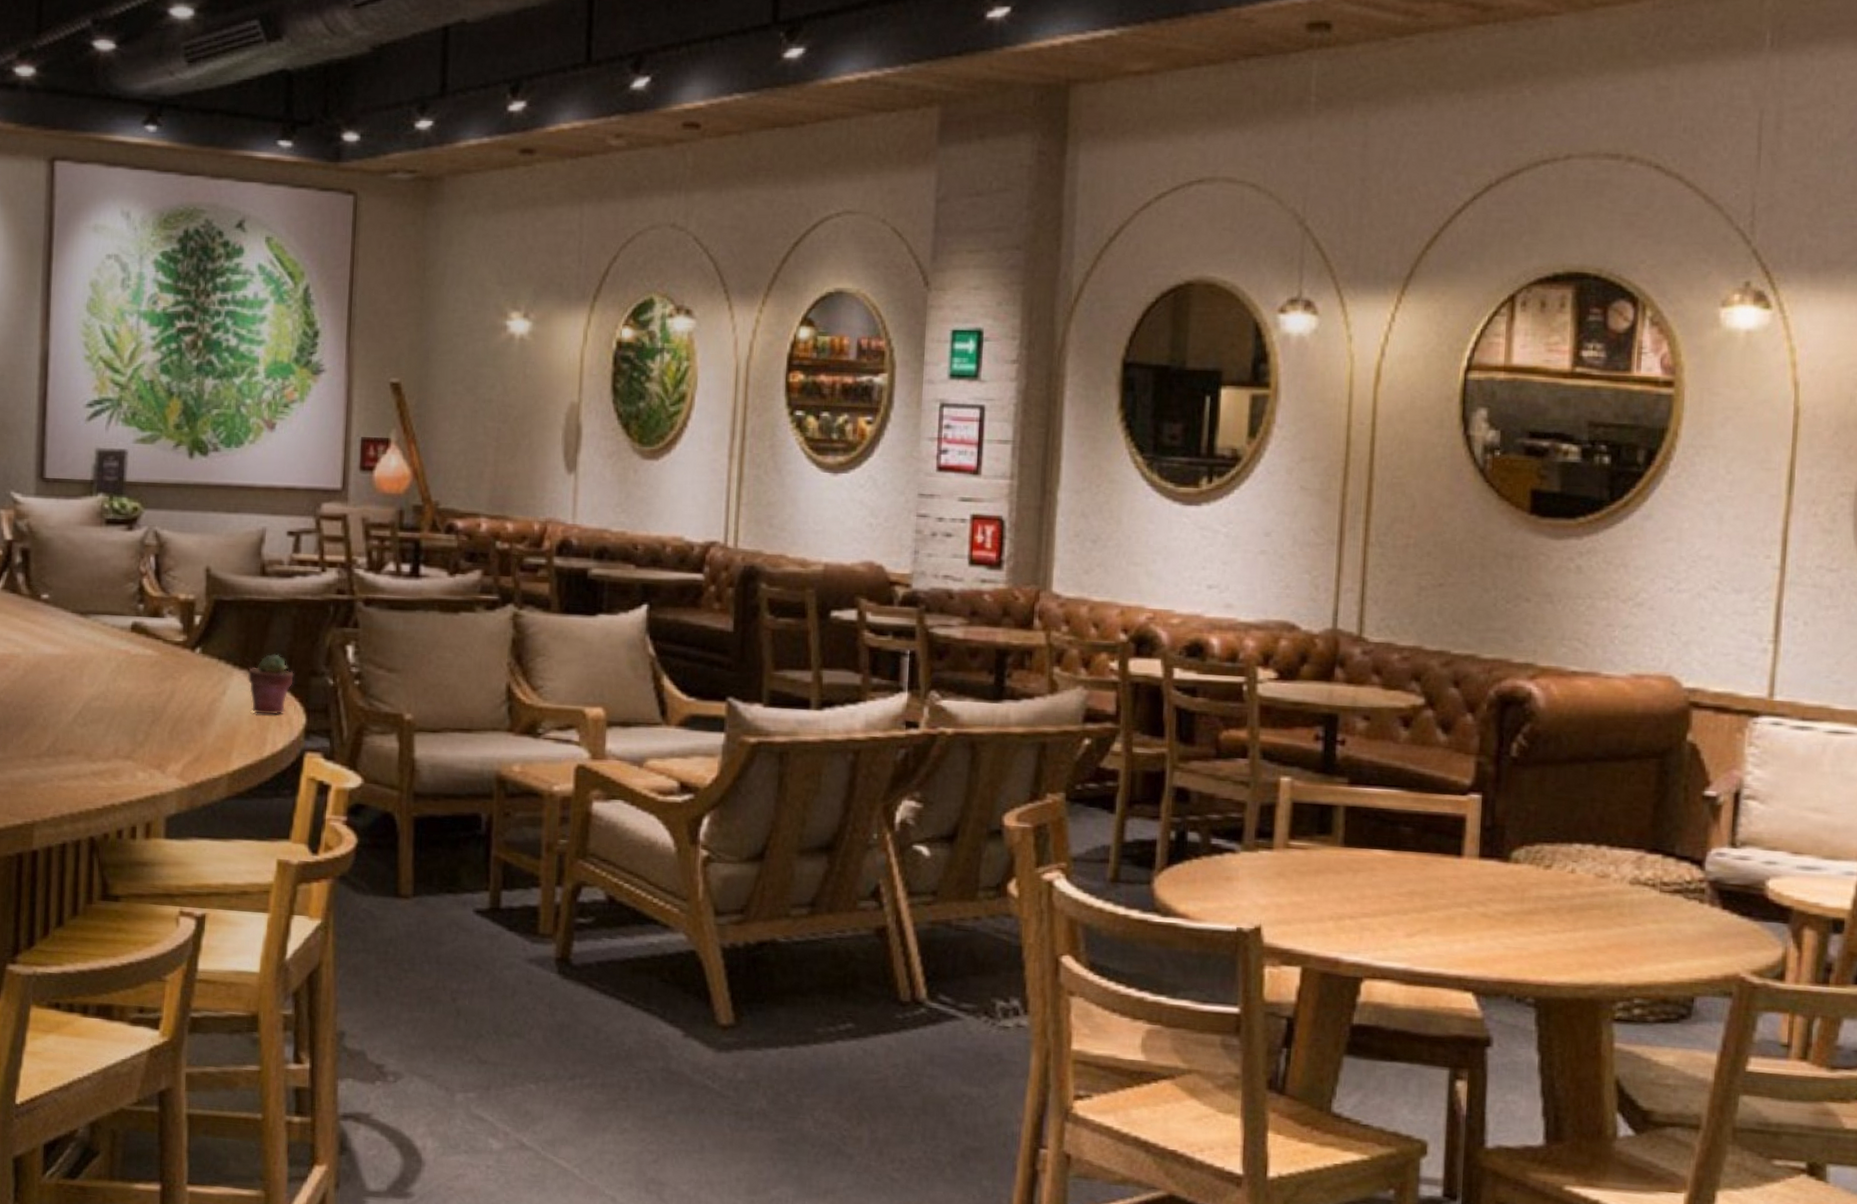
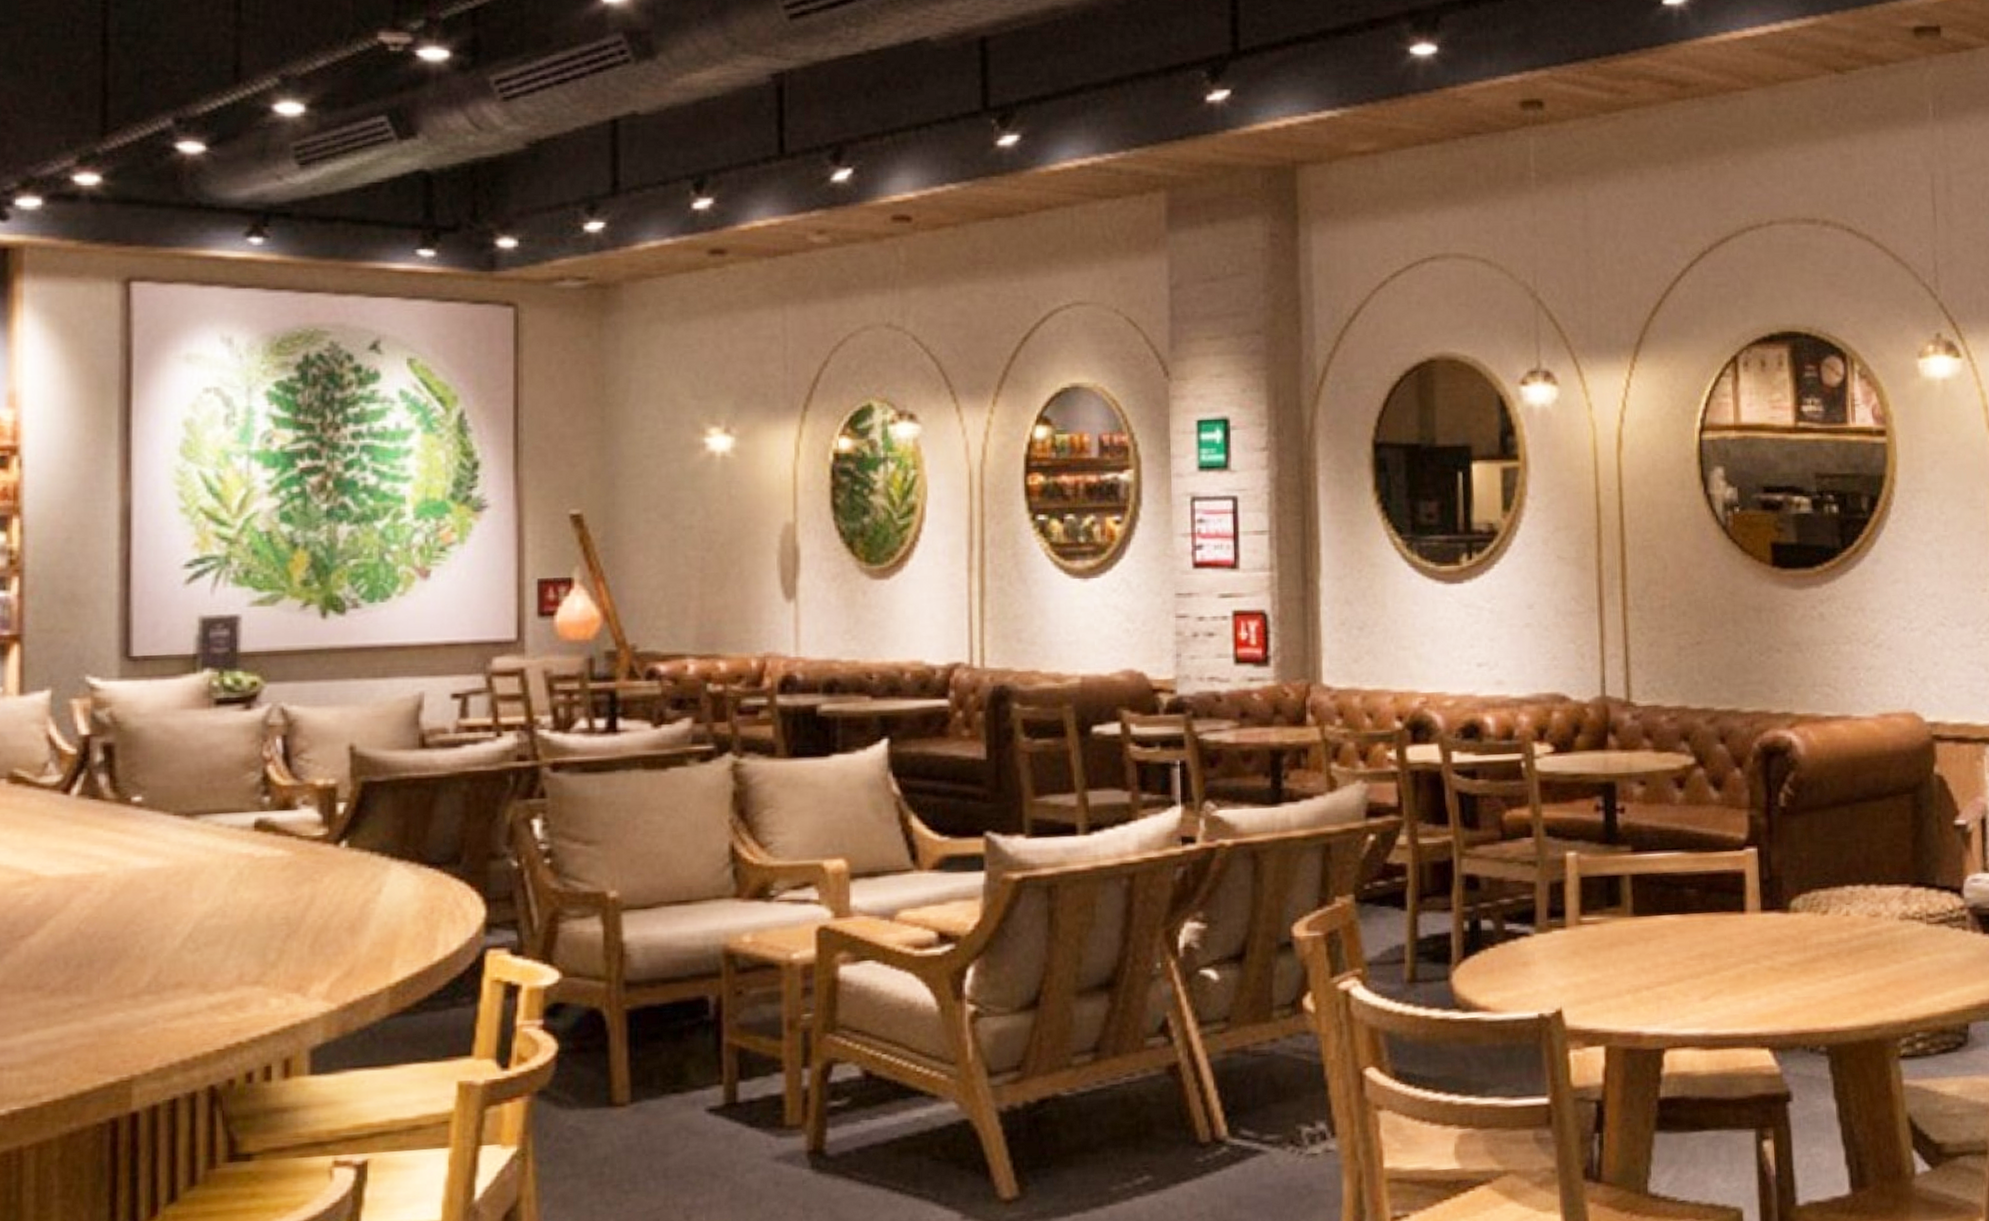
potted succulent: present [247,653,294,715] -> none [408,838,468,912]

